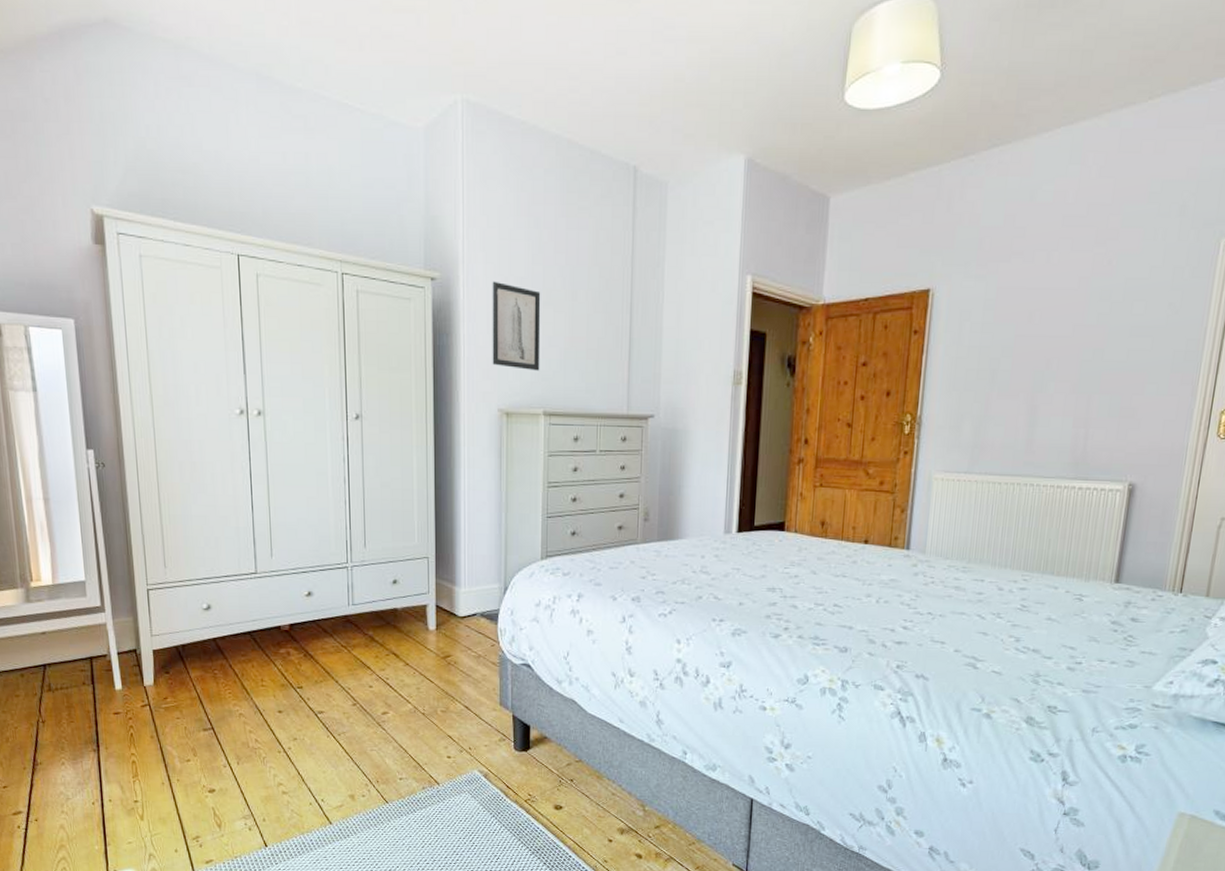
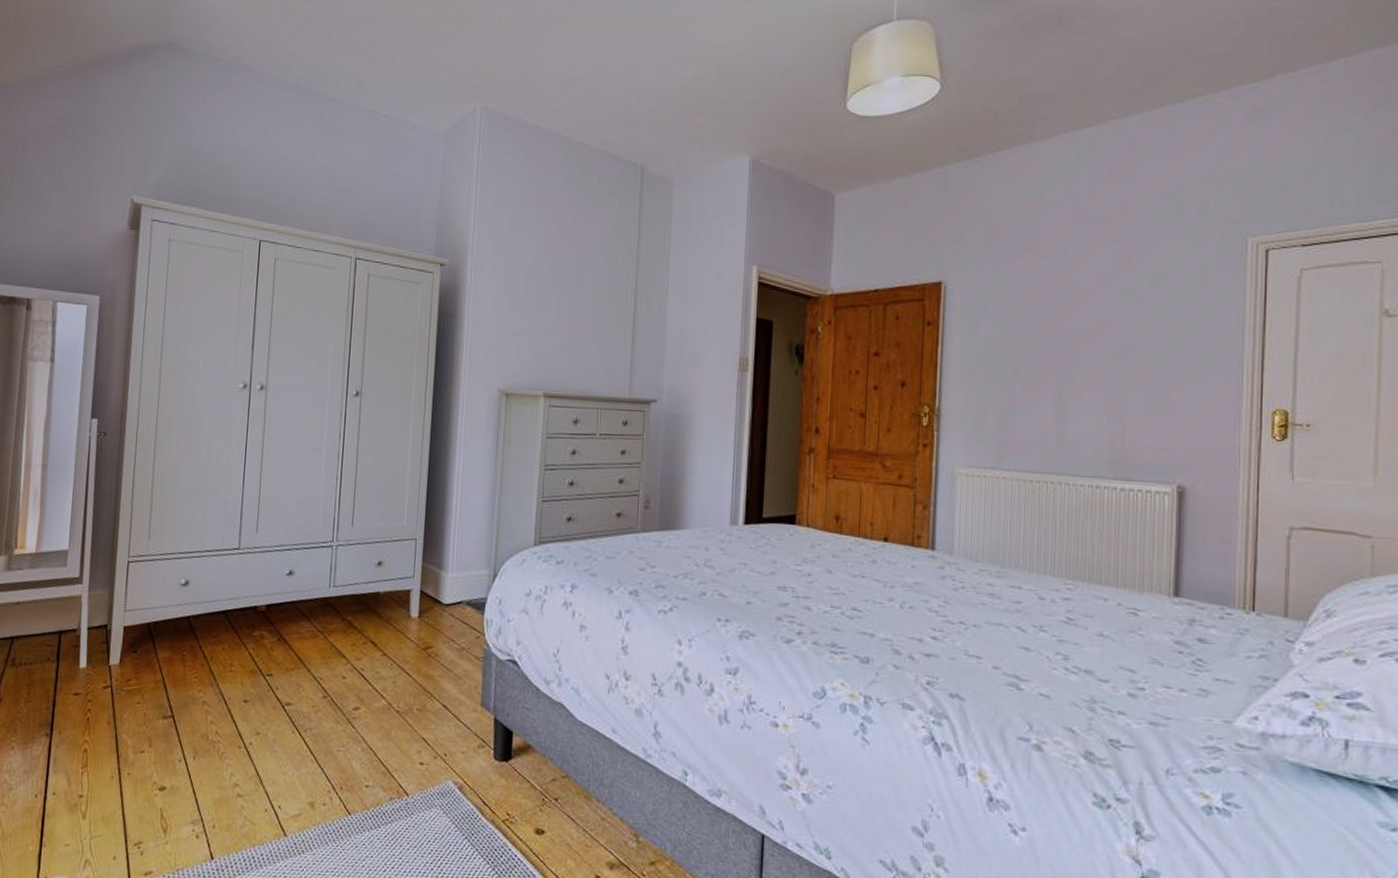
wall art: present [492,281,541,371] -> none [495,267,547,354]

